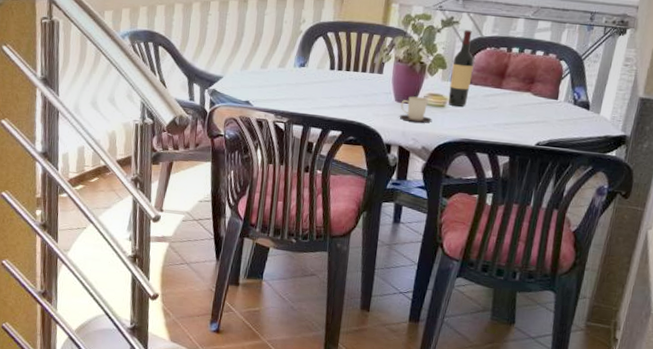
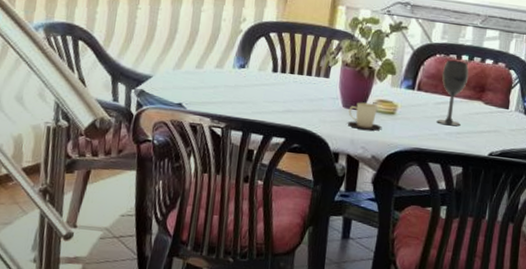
wine bottle: present [448,29,475,107] -> none [398,35,424,114]
wine glass: none [485,53,519,118] -> present [437,60,469,126]

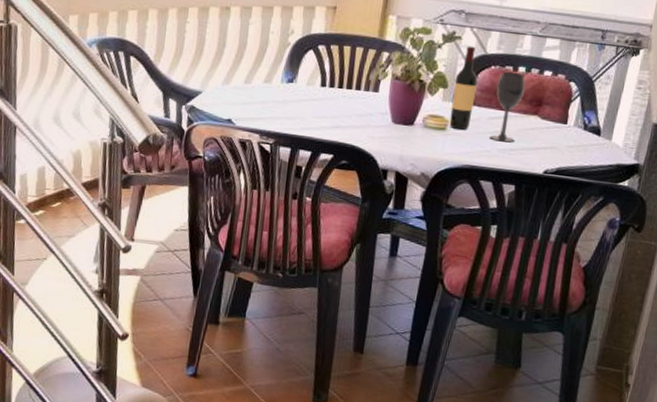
cup: present [347,102,382,130] -> none [396,117,433,147]
wine bottle: none [398,35,424,114] -> present [449,46,478,130]

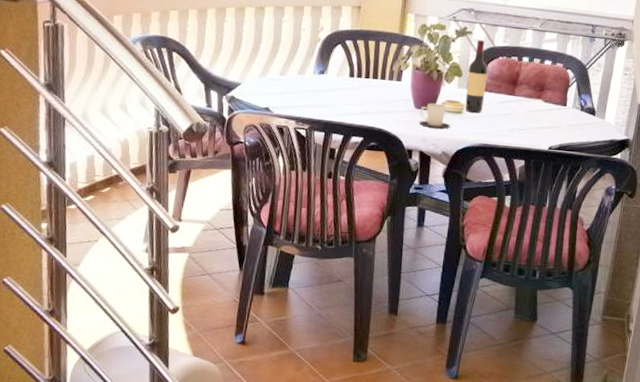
cup: none [396,117,433,147] -> present [419,103,451,129]
wine glass: present [489,72,526,143] -> none [500,62,530,123]

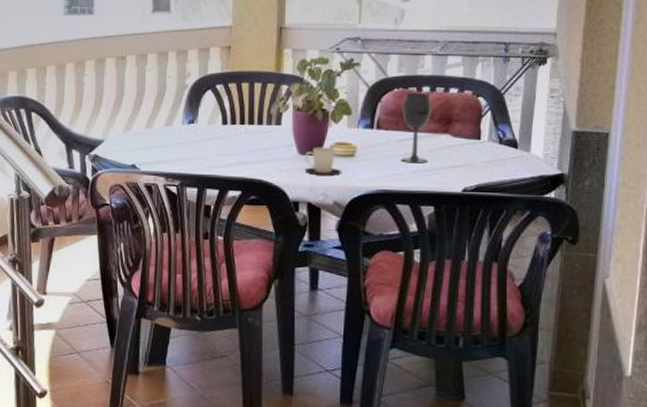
wine bottle: present [465,39,488,113] -> none [357,71,382,155]
wine glass: none [500,62,530,123] -> present [401,93,432,163]

